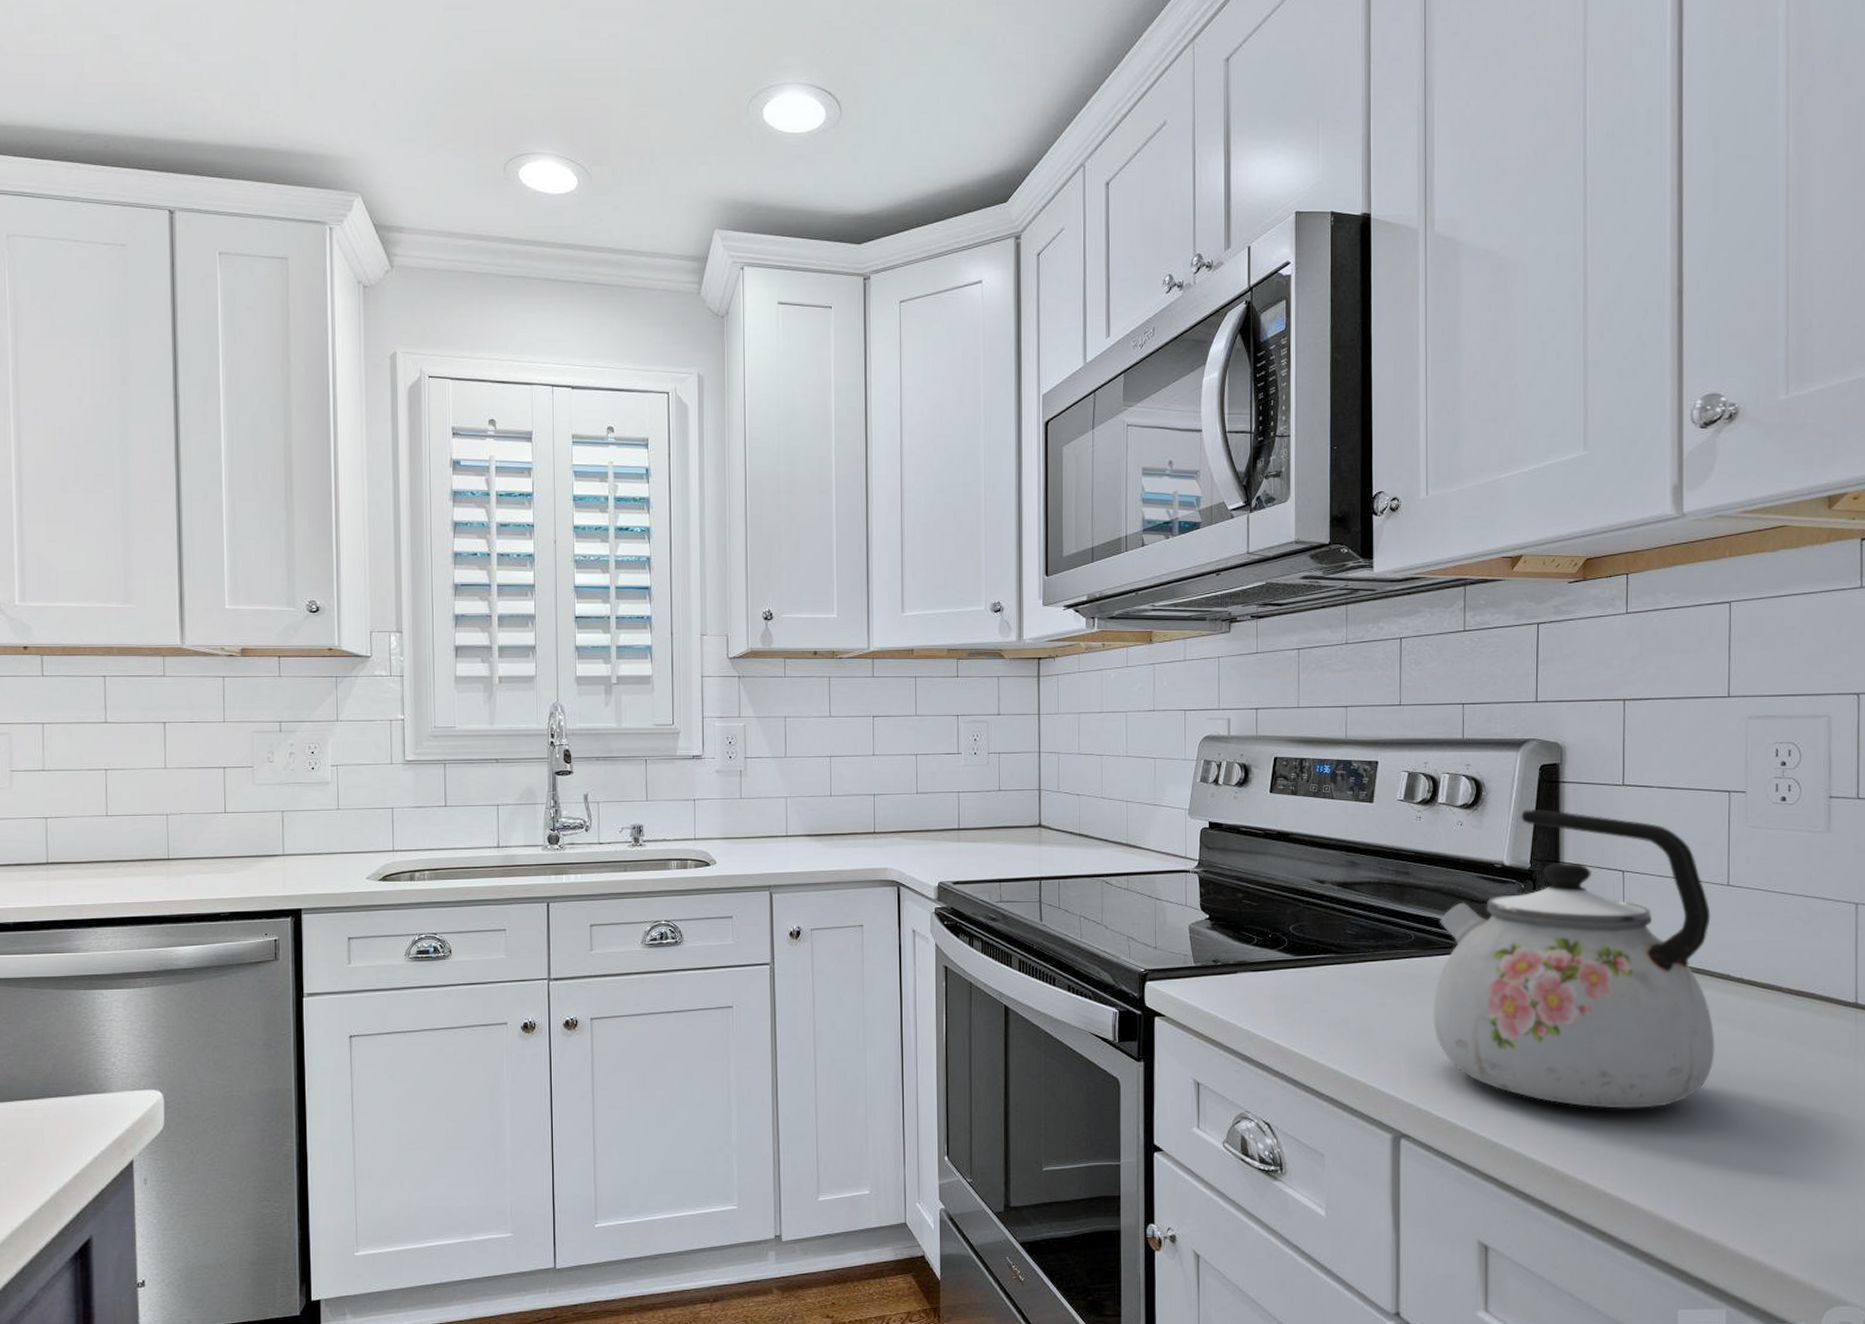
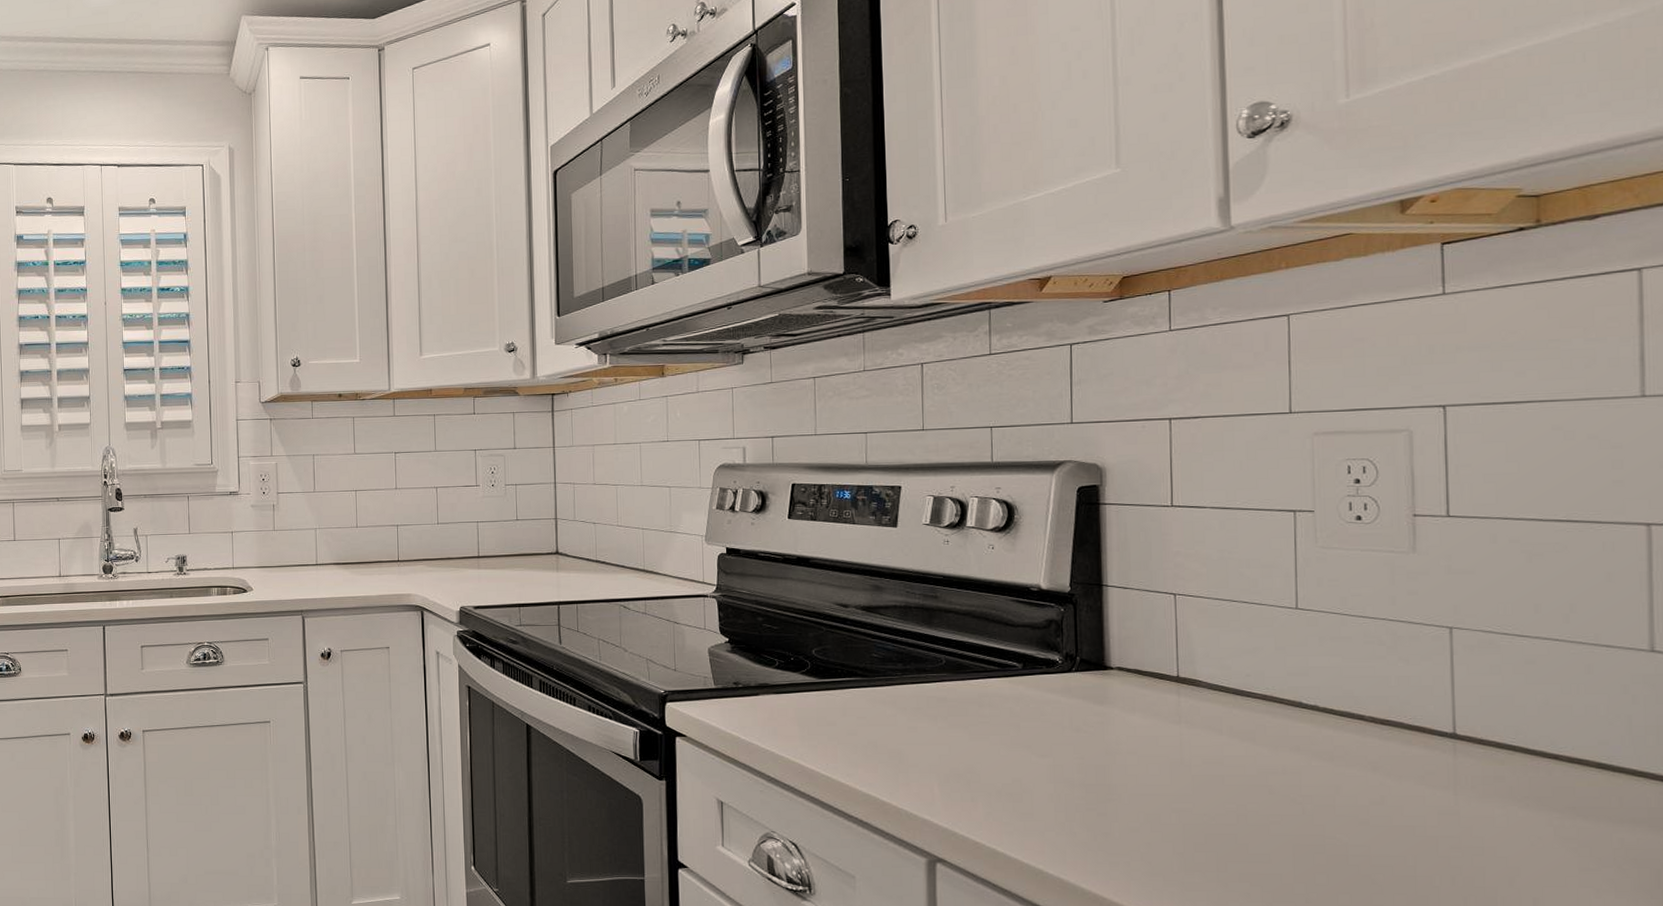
kettle: present [1433,809,1715,1109] -> none [967,532,1287,839]

